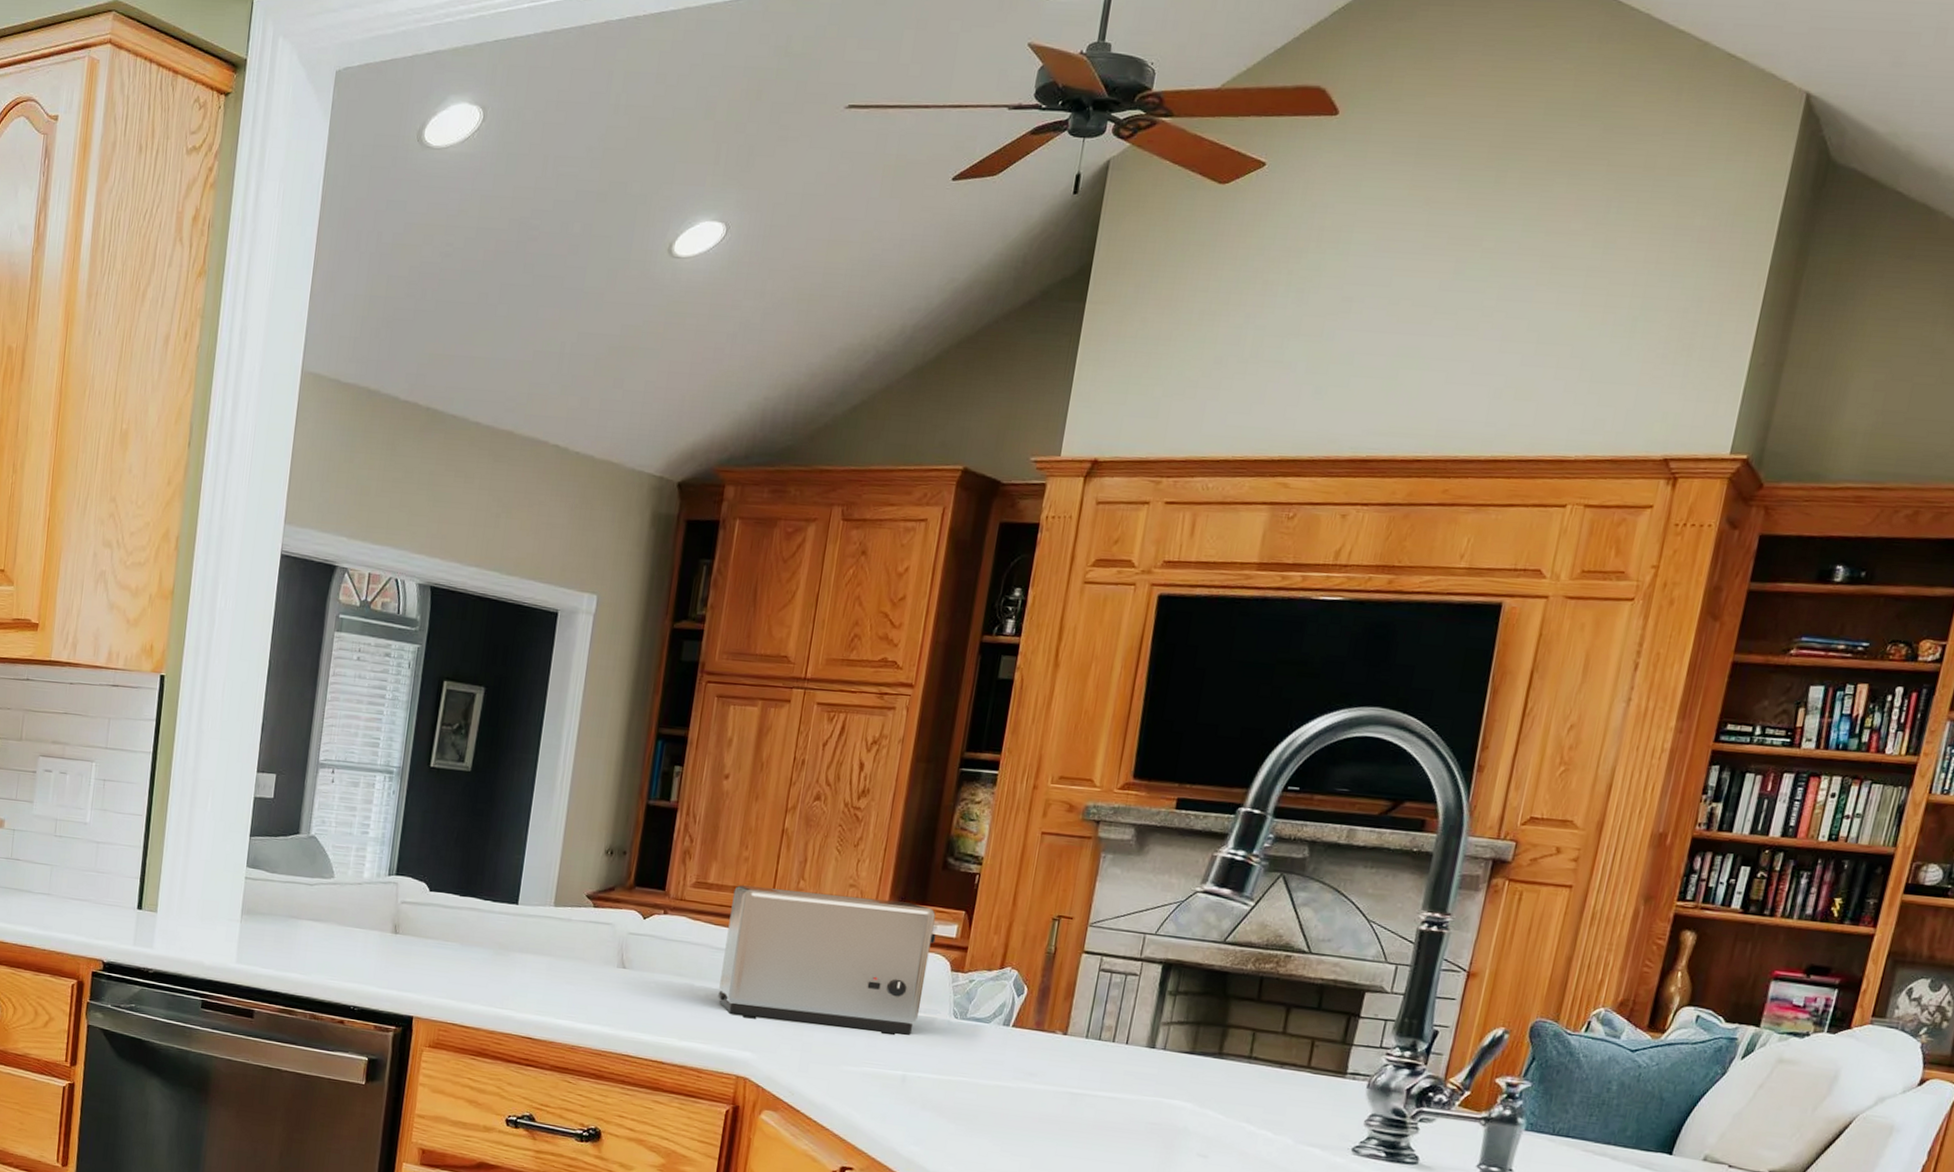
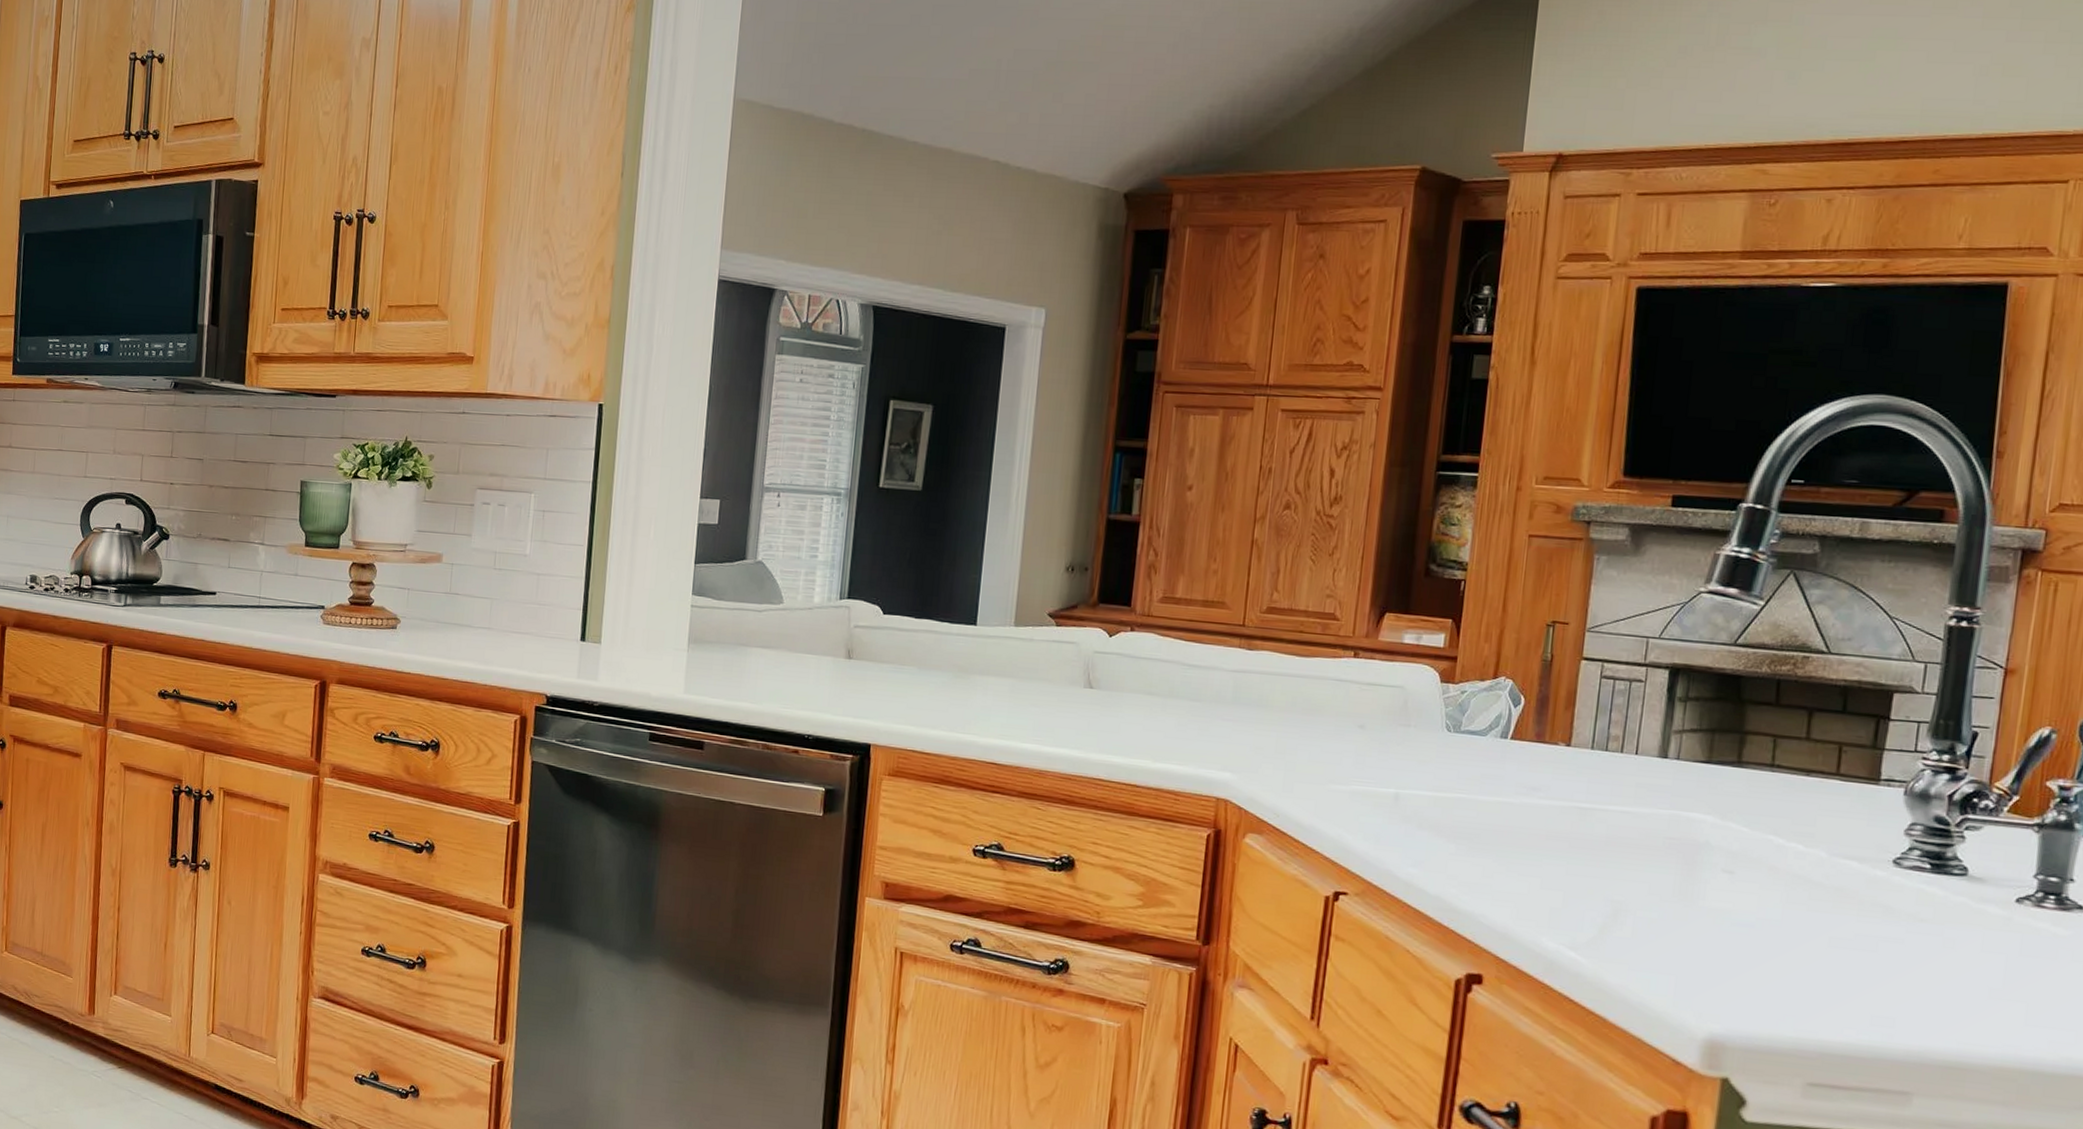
toaster: present [718,885,936,1036] -> none [1192,599,1423,752]

